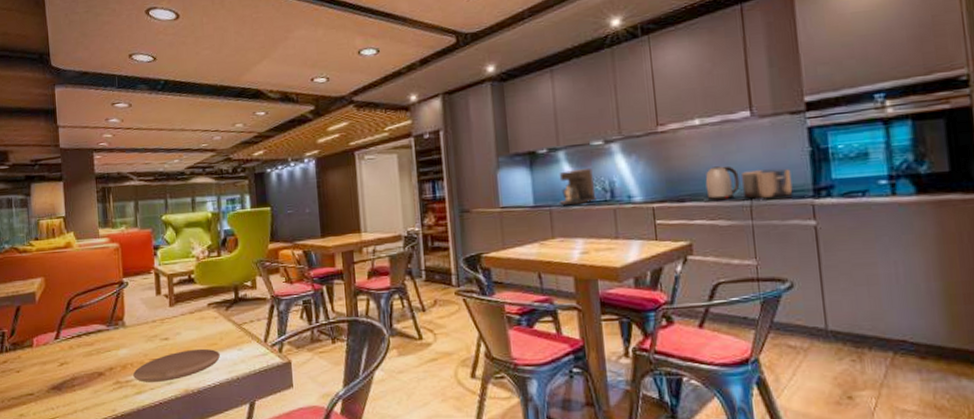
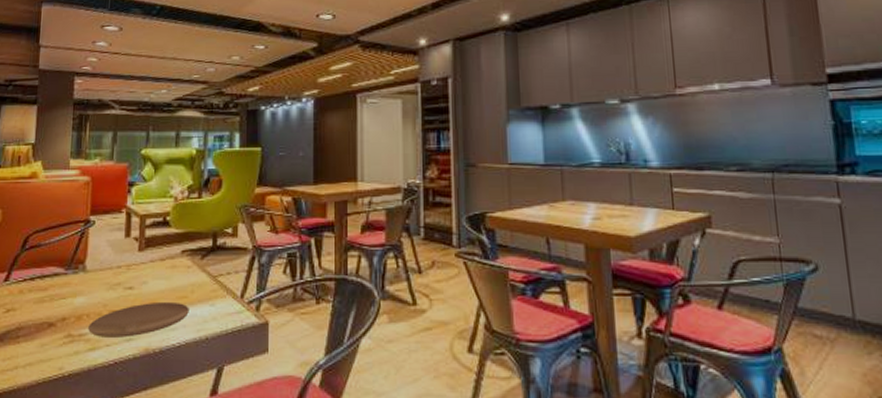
coffee maker: present [559,167,597,206] -> none [571,127,611,167]
kettle: present [705,165,740,201] -> none [725,134,761,170]
toaster: present [742,168,793,199] -> none [763,141,817,173]

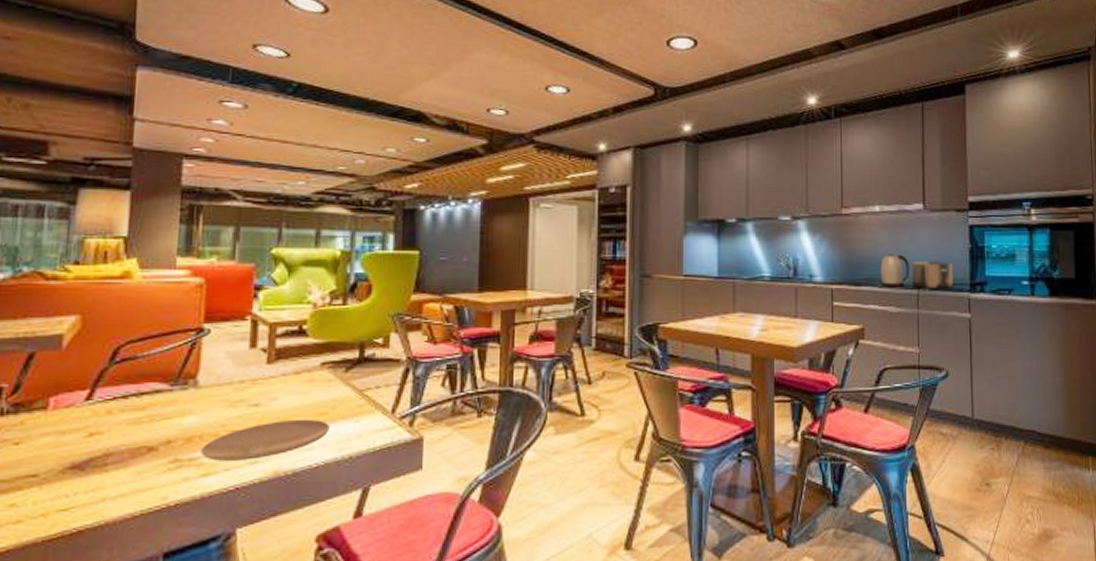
kettle: none [725,134,761,170] -> present [880,254,910,287]
toaster: none [763,141,817,173] -> present [912,261,954,290]

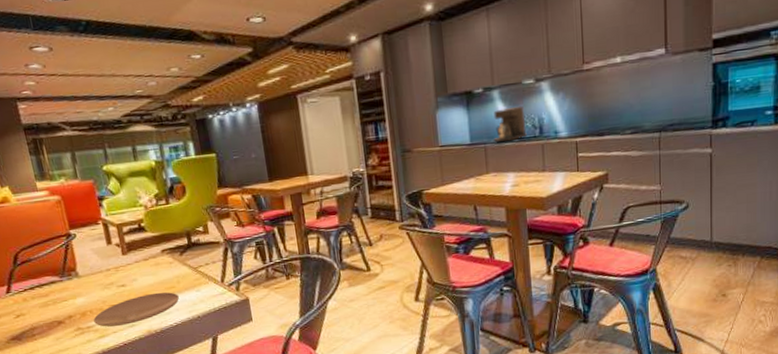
coffee maker: none [743,242,780,280] -> present [493,106,527,143]
kettle: present [880,254,910,287] -> none [622,101,652,134]
toaster: present [912,261,954,290] -> none [654,102,695,131]

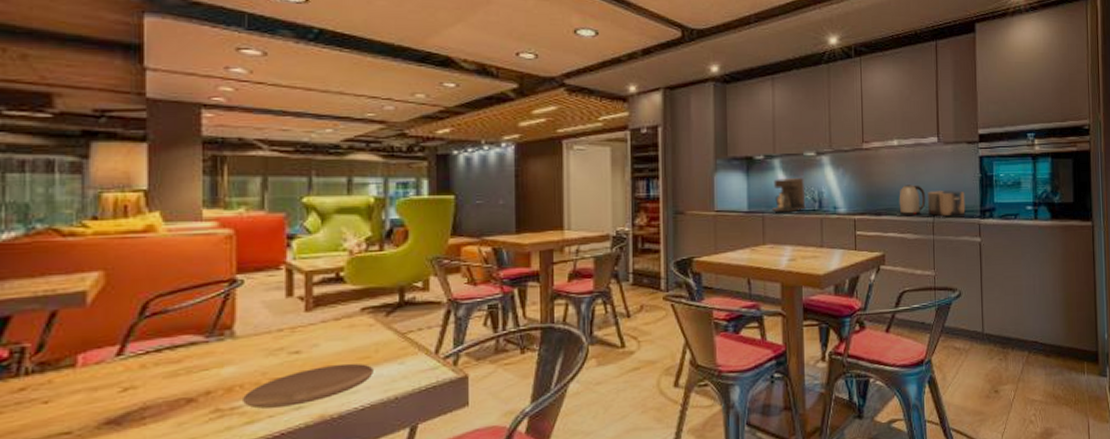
kettle: none [622,101,652,134] -> present [899,185,926,215]
toaster: none [654,102,695,131] -> present [928,190,966,217]

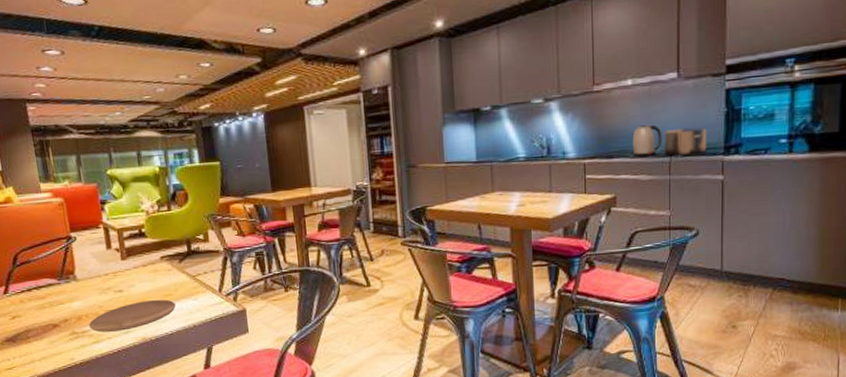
coffee maker: present [771,177,806,213] -> none [499,125,534,162]

